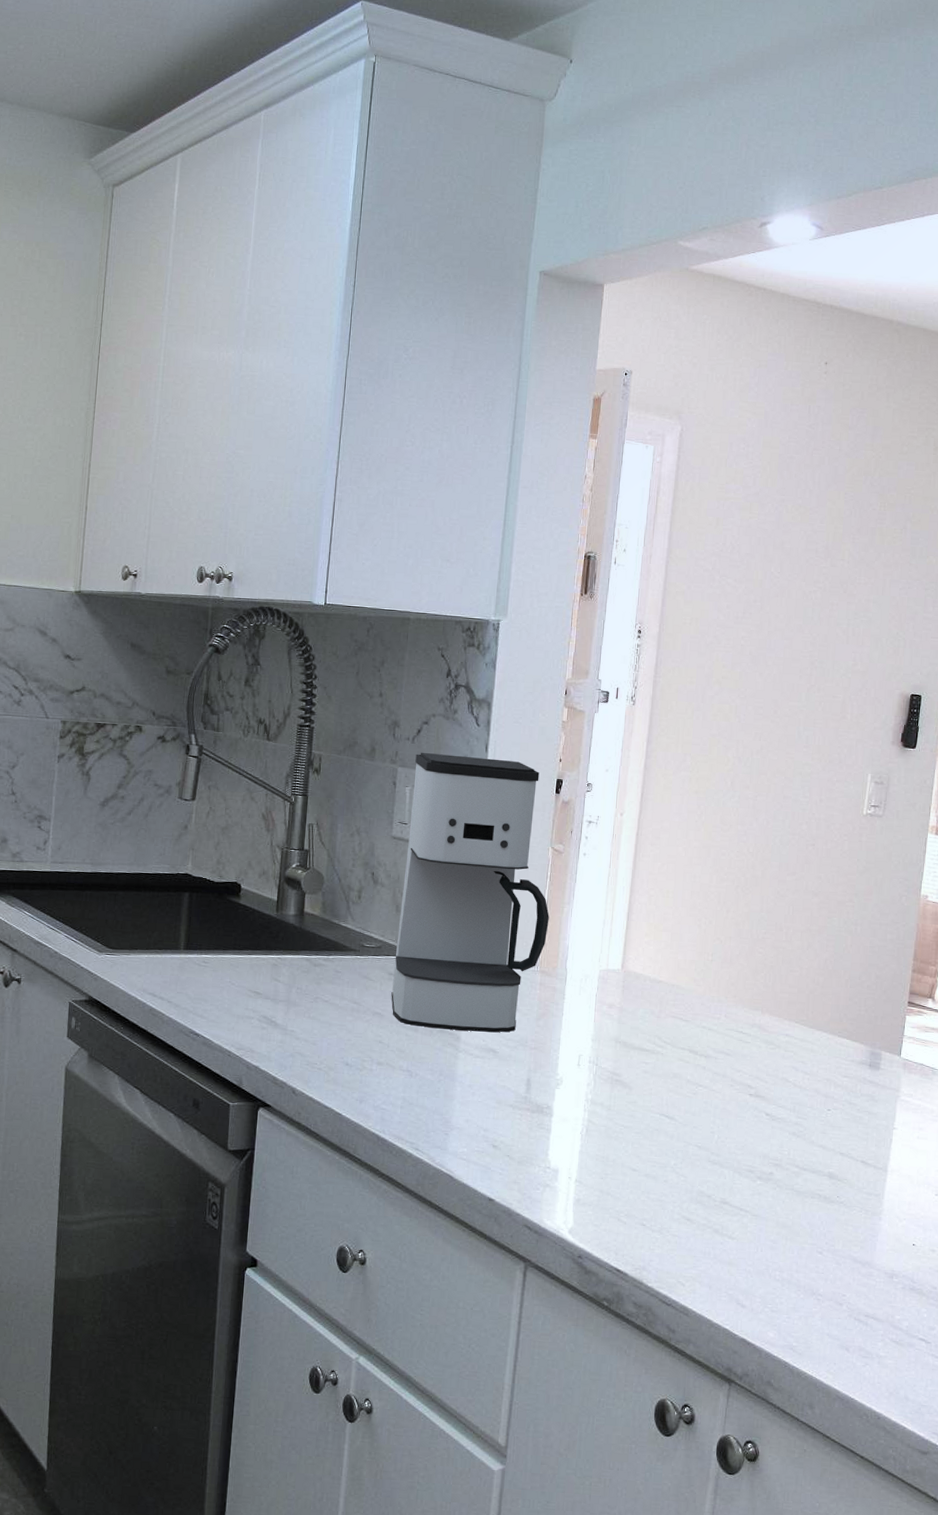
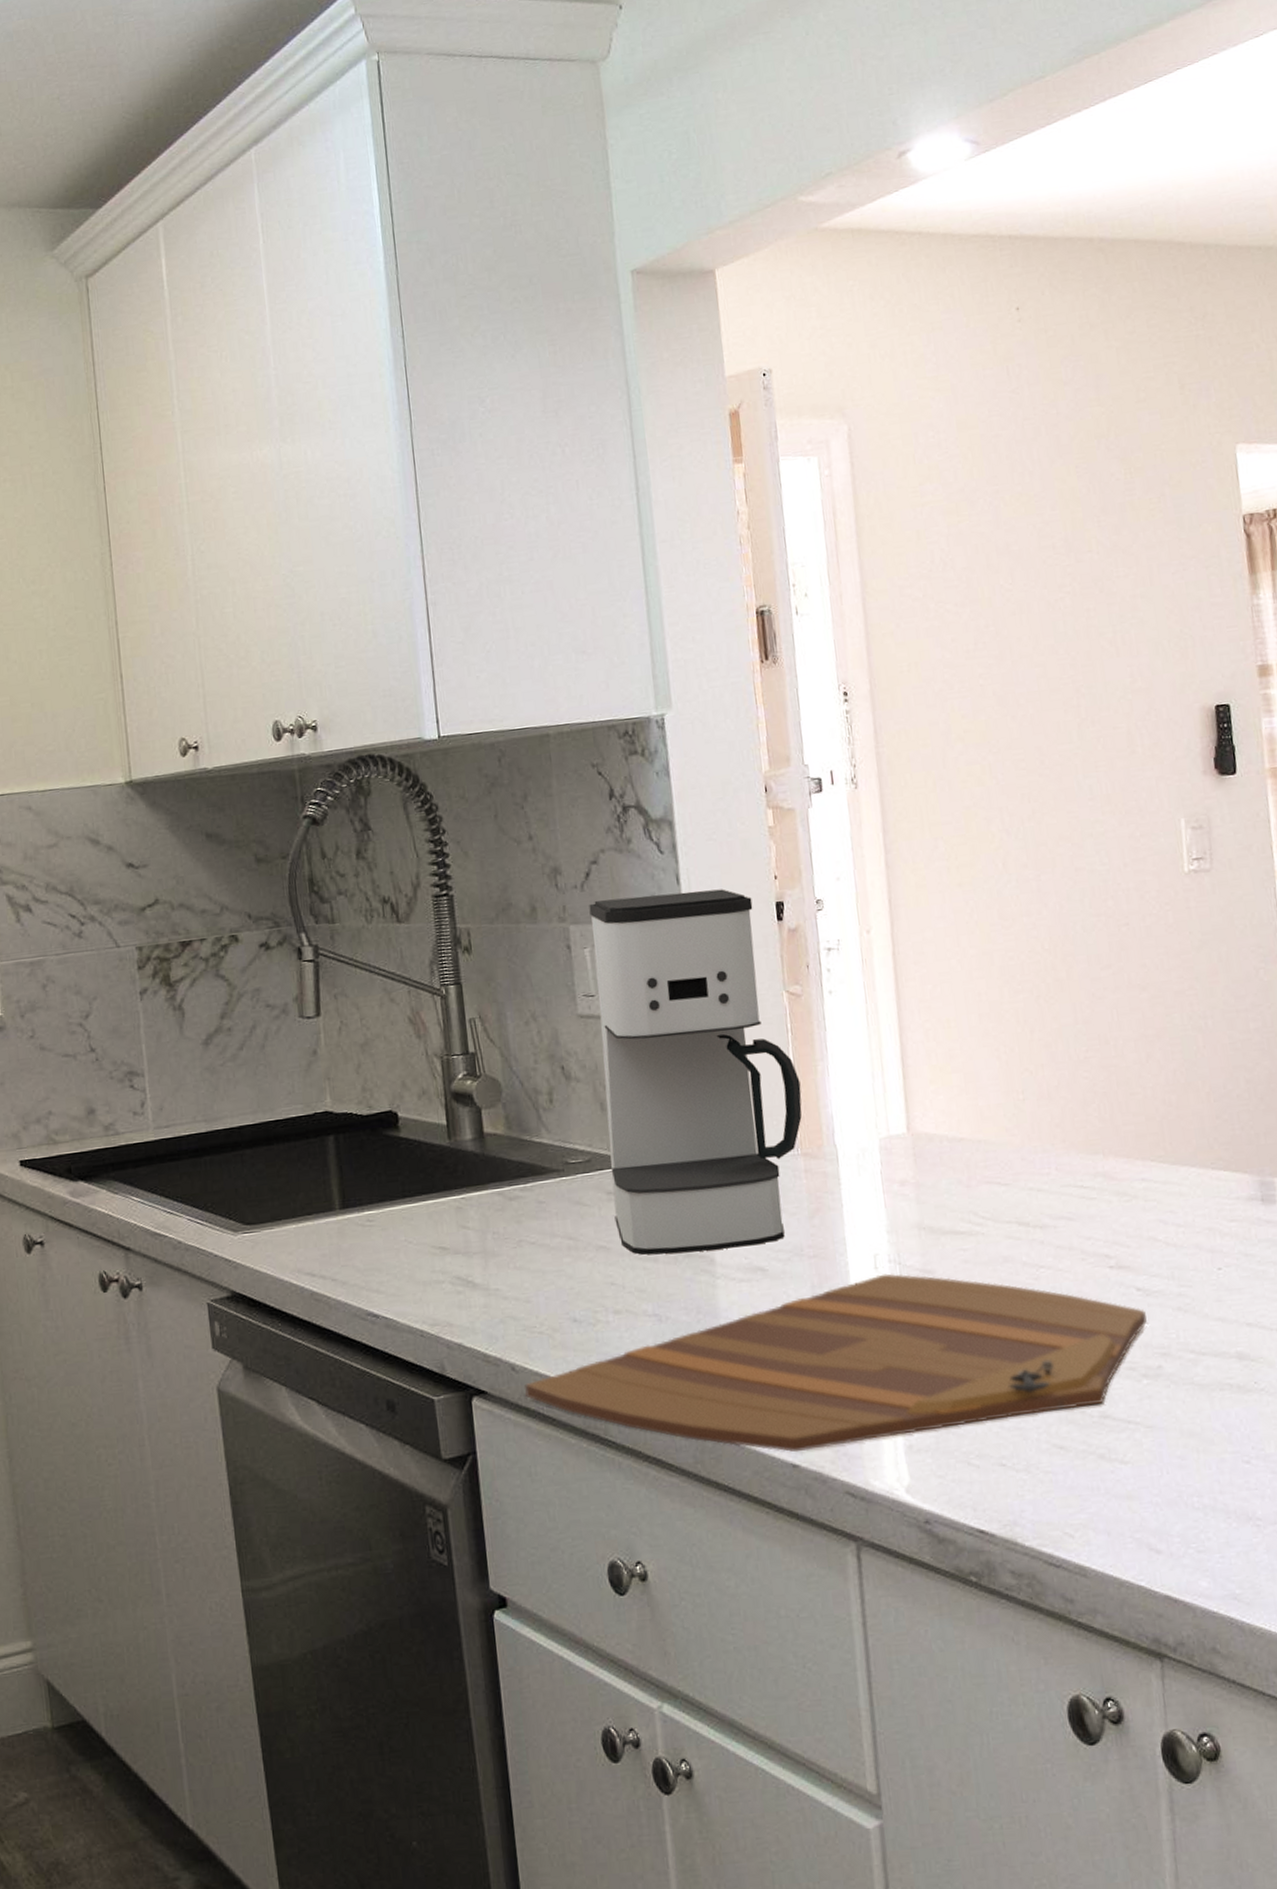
cutting board: none [300,1070,769,1193] -> present [525,1273,1147,1453]

